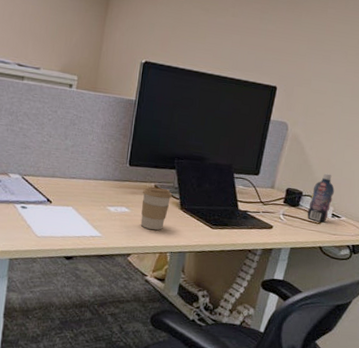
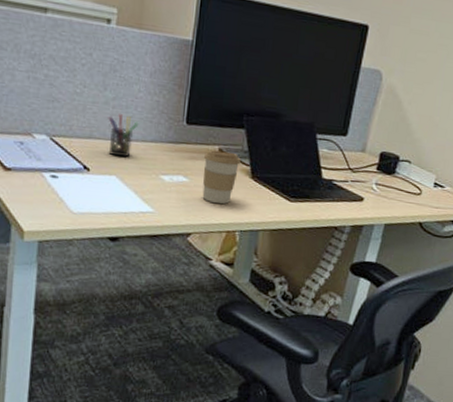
pen holder: none [67,158,92,193] -> present [108,114,139,158]
bottle: present [307,173,335,223] -> none [404,133,438,194]

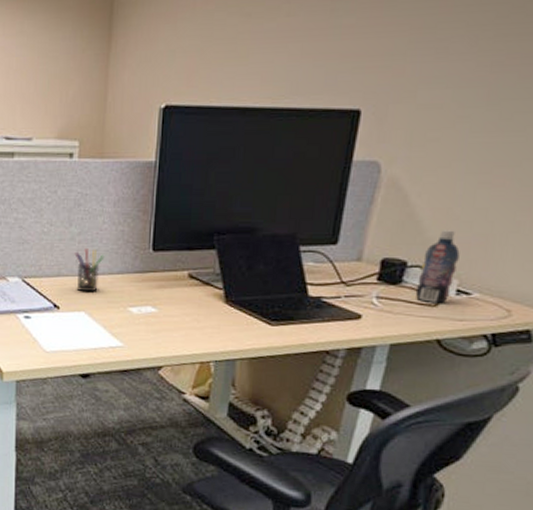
coffee cup: present [202,150,241,204] -> none [172,276,213,334]
bottle: none [404,133,438,194] -> present [415,230,460,304]

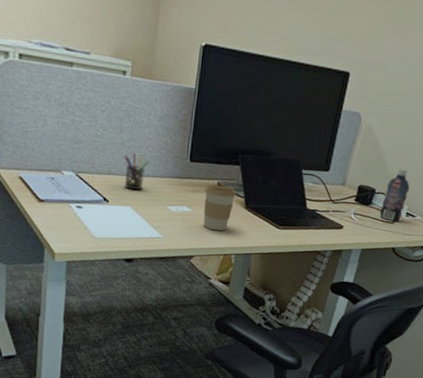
coffee cup: none [172,276,213,334] -> present [203,184,236,231]

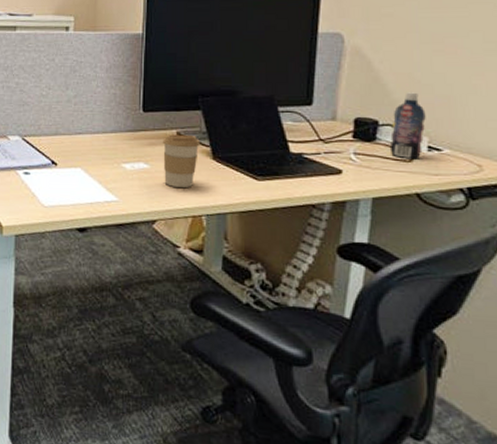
pen holder: present [124,153,150,191] -> none [71,110,99,150]

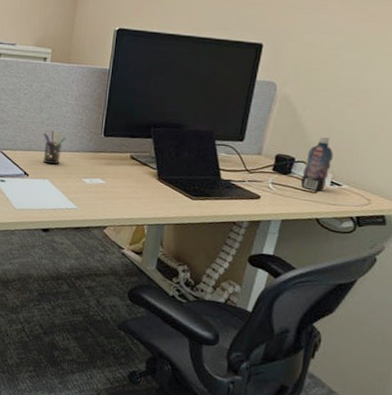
pen holder: none [71,110,99,150] -> present [43,130,67,165]
coffee cup: present [163,134,200,189] -> none [116,157,149,202]

